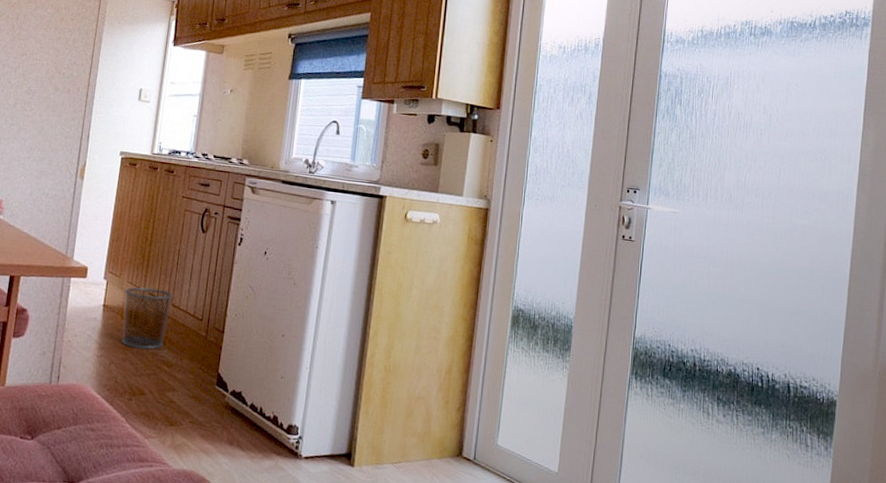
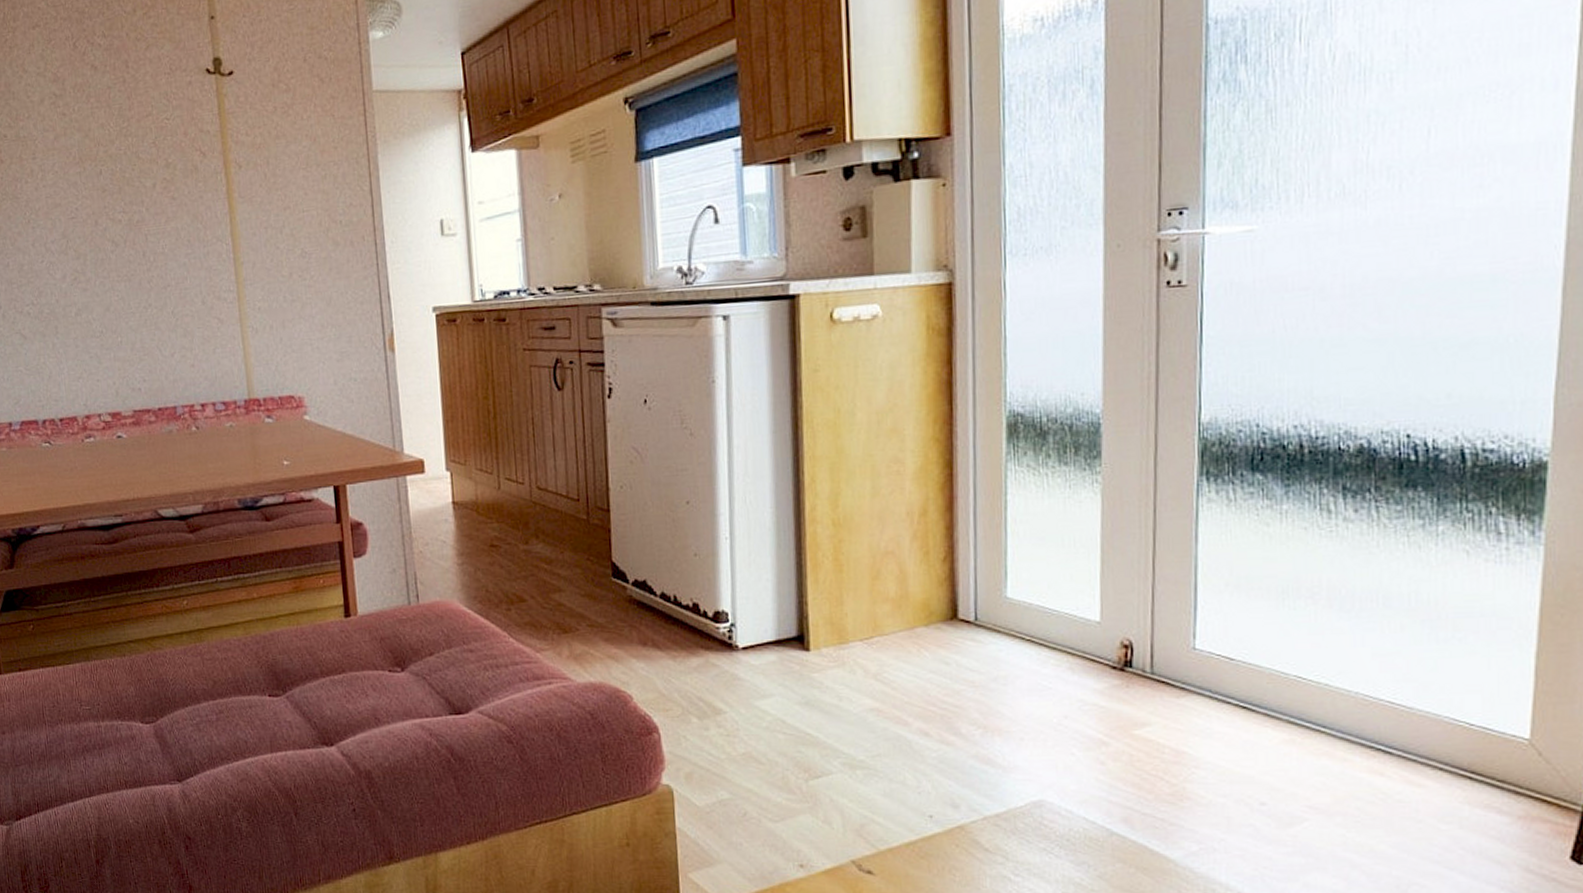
waste bin: present [121,287,173,350] -> none [474,470,537,548]

